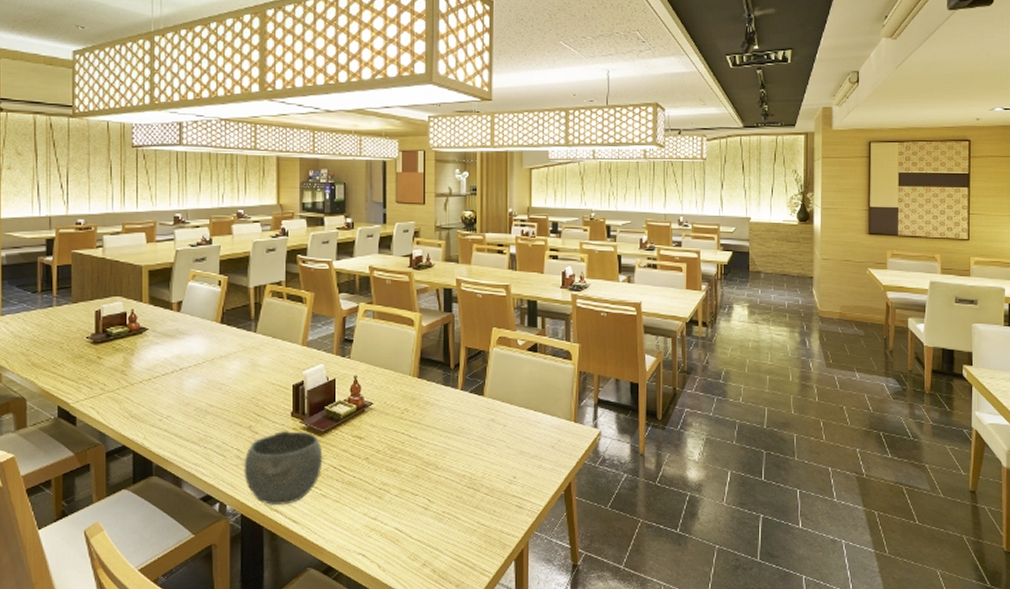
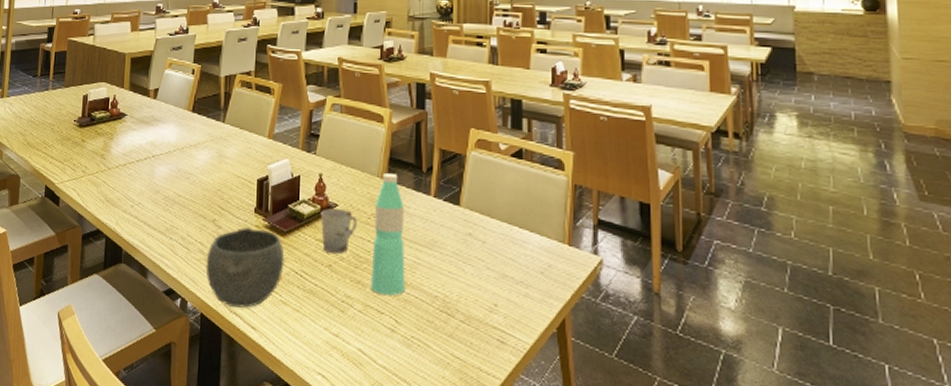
cup: none [356,406,392,448] -> present [320,208,358,254]
water bottle: none [405,372,437,480] -> present [371,173,406,296]

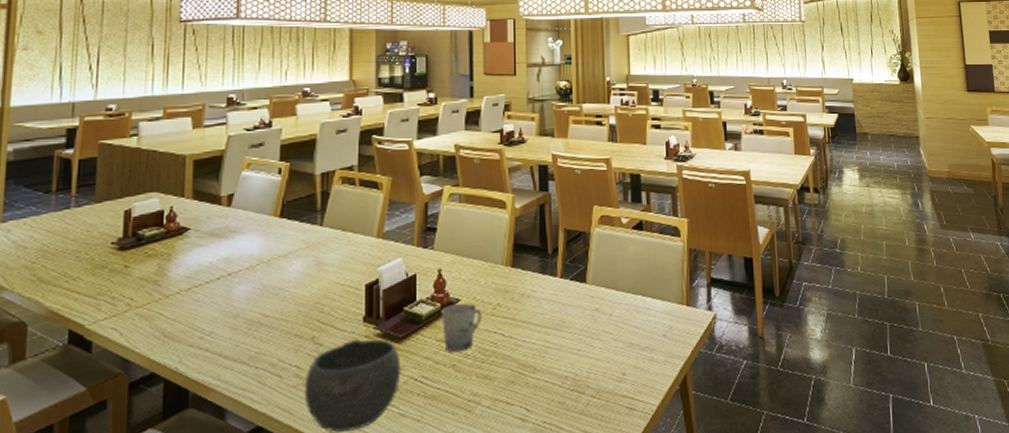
water bottle: present [371,173,406,296] -> none [499,260,535,386]

